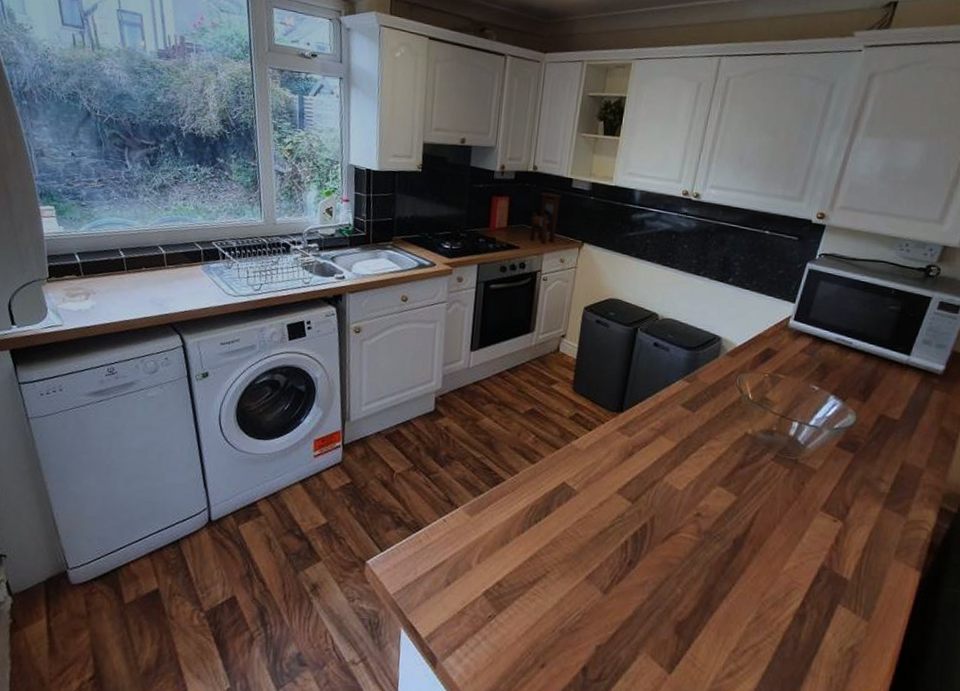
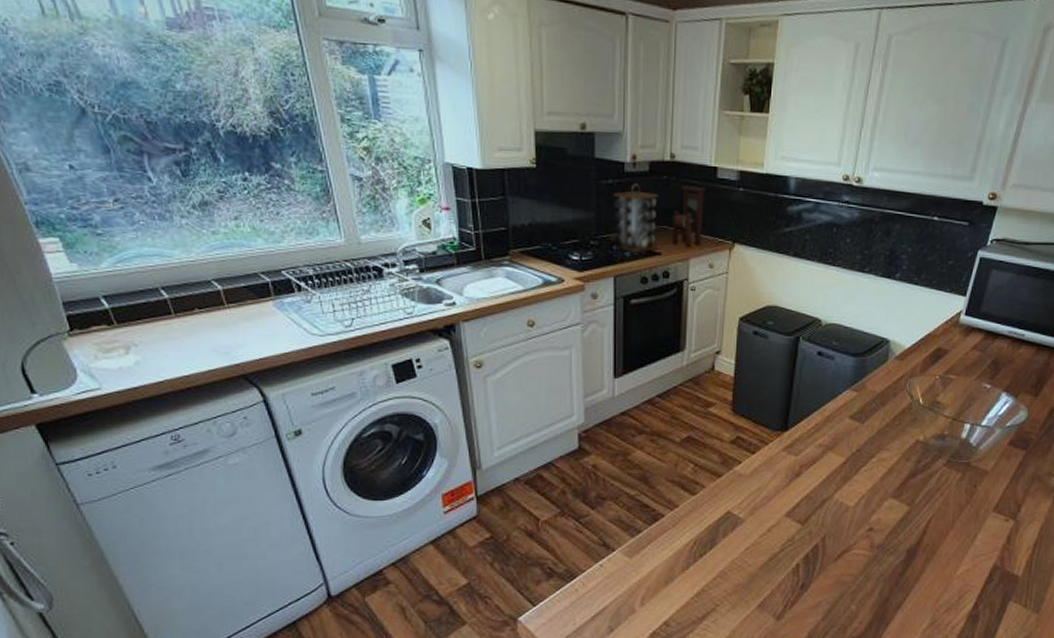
spice rack: none [480,188,521,247] -> present [613,183,658,254]

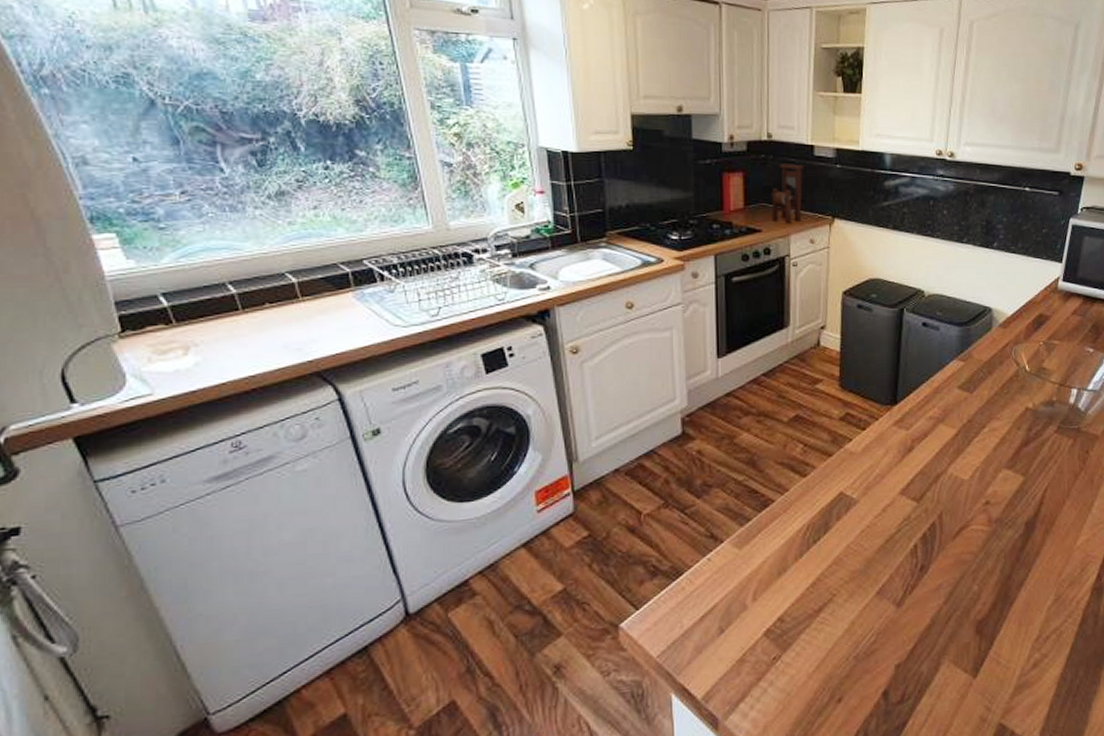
spice rack: present [613,183,658,254] -> none [711,163,758,231]

